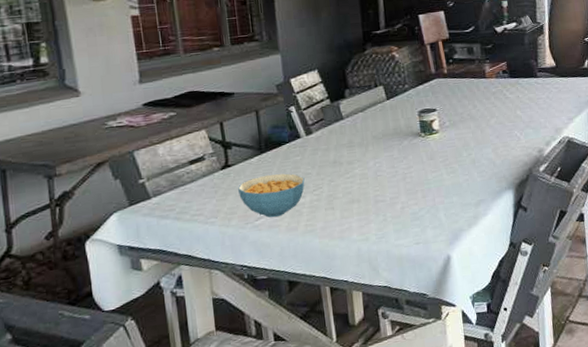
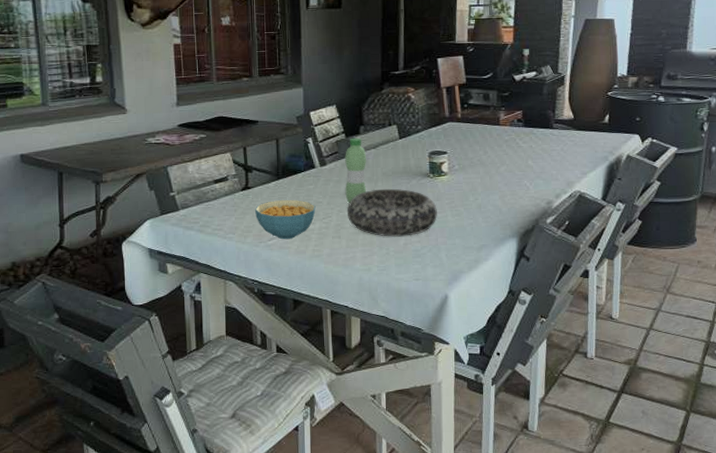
water bottle: none [331,102,358,171] -> present [345,138,367,203]
decorative bowl: none [338,151,433,203] -> present [346,188,437,237]

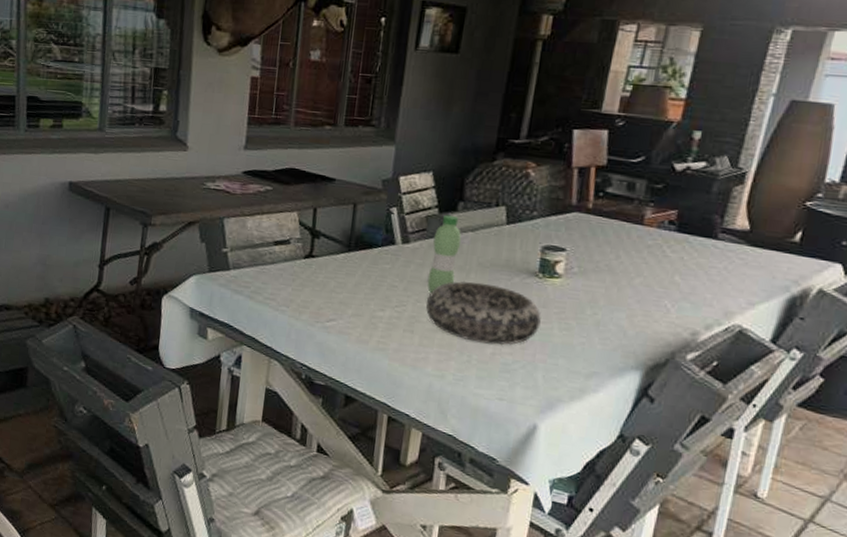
cereal bowl: present [255,199,316,240] -> none [316,275,389,324]

